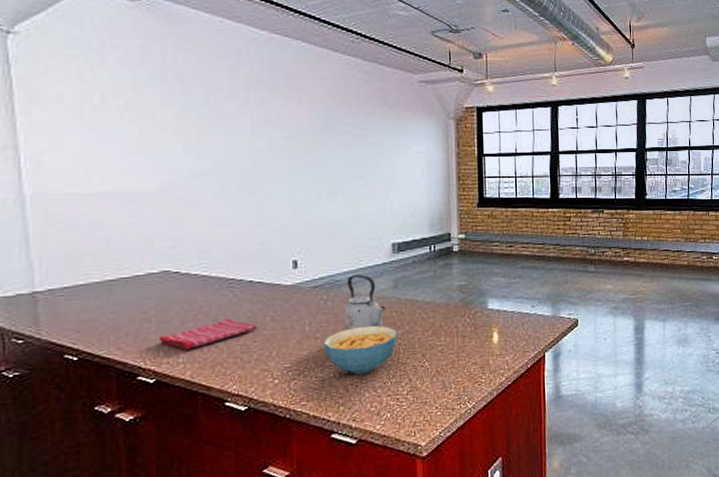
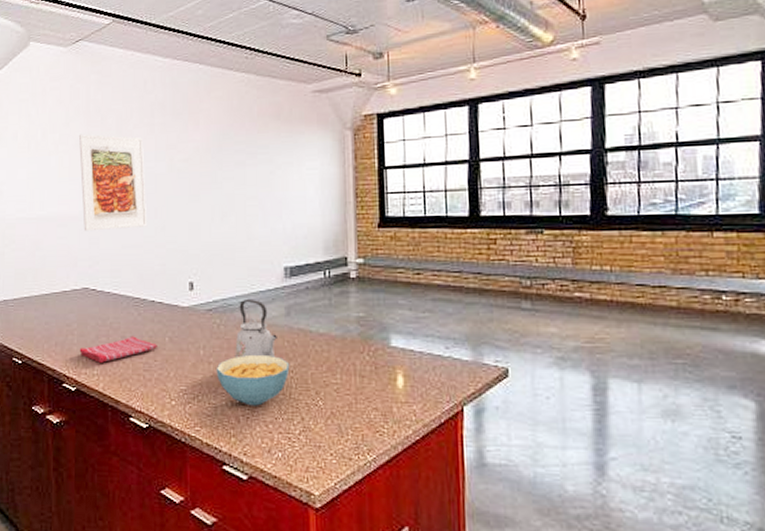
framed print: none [154,101,243,210] -> present [79,134,148,232]

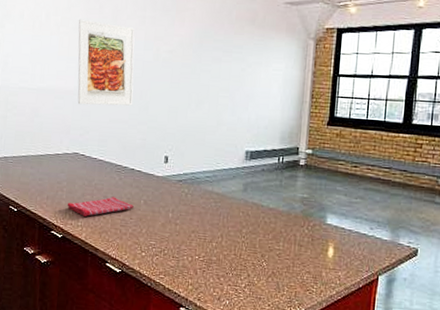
cereal bowl: present [216,354,290,406] -> none [181,220,243,262]
kettle: present [235,300,277,359] -> none [198,175,234,224]

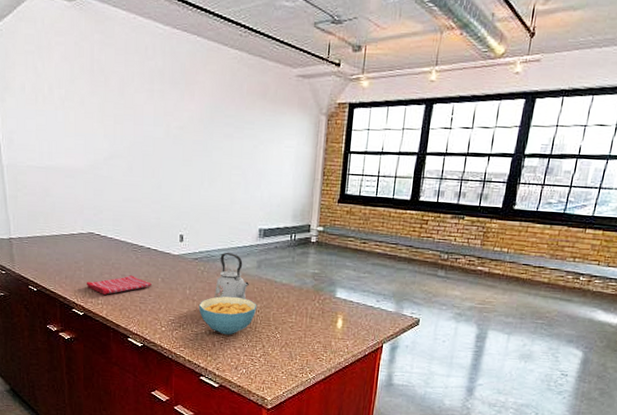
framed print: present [77,19,135,106] -> none [84,92,146,185]
cereal bowl: none [181,220,243,262] -> present [198,296,257,335]
kettle: none [198,175,234,224] -> present [214,253,249,300]

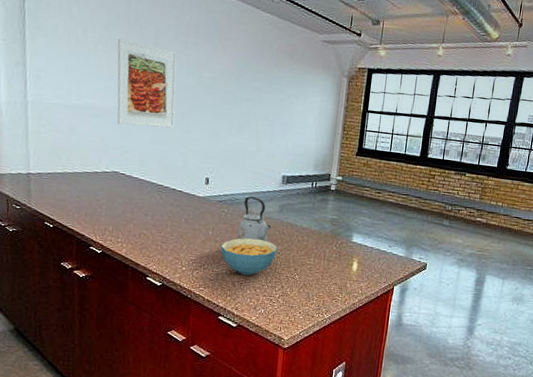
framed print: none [84,92,146,185] -> present [117,38,177,128]
dish towel: present [86,275,152,295] -> none [106,214,175,233]

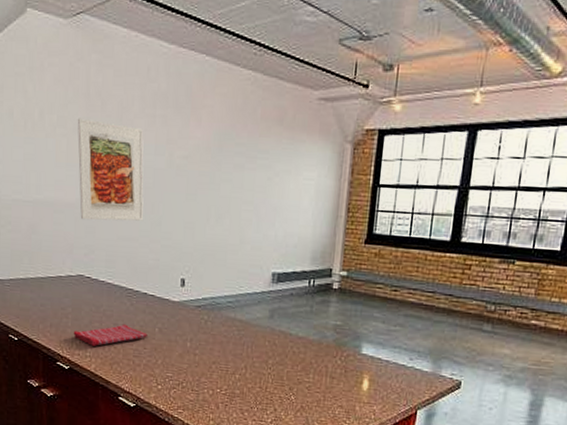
dish towel: none [106,214,175,233] -> present [73,324,147,346]
cereal bowl: present [220,238,278,276] -> none [200,350,269,396]
kettle: present [236,196,271,242] -> none [219,300,260,355]

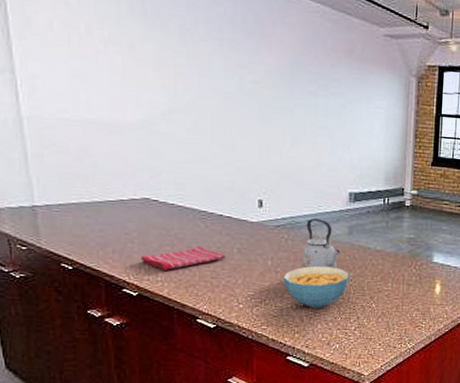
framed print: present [78,118,144,221] -> none [134,36,215,144]
cereal bowl: none [200,350,269,396] -> present [282,266,350,308]
kettle: none [219,300,260,355] -> present [301,219,340,269]

